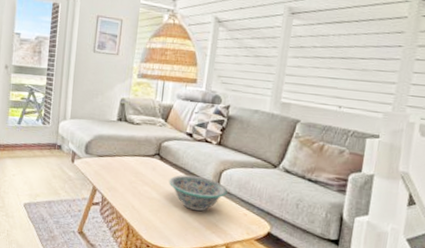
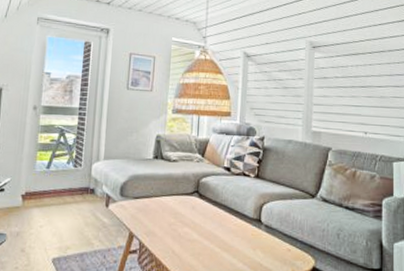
decorative bowl: present [168,174,227,212] -> none [209,211,269,251]

